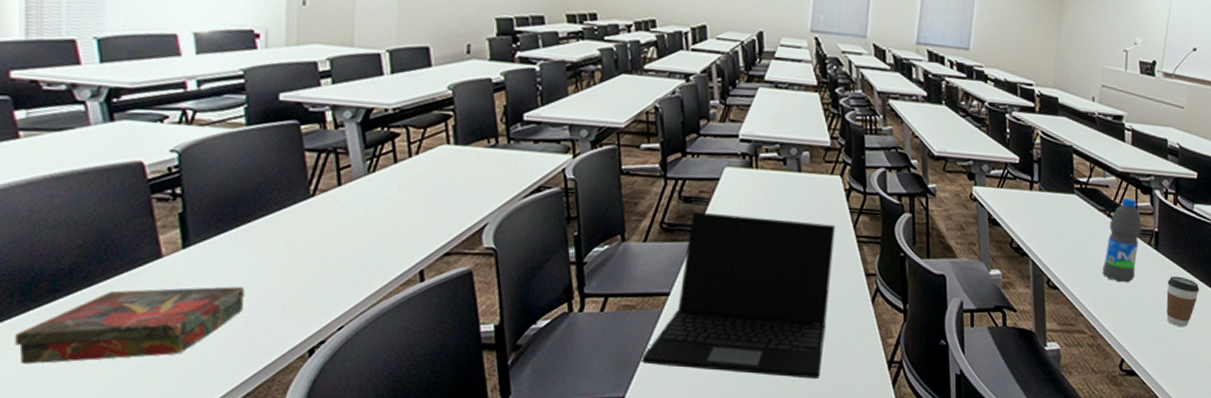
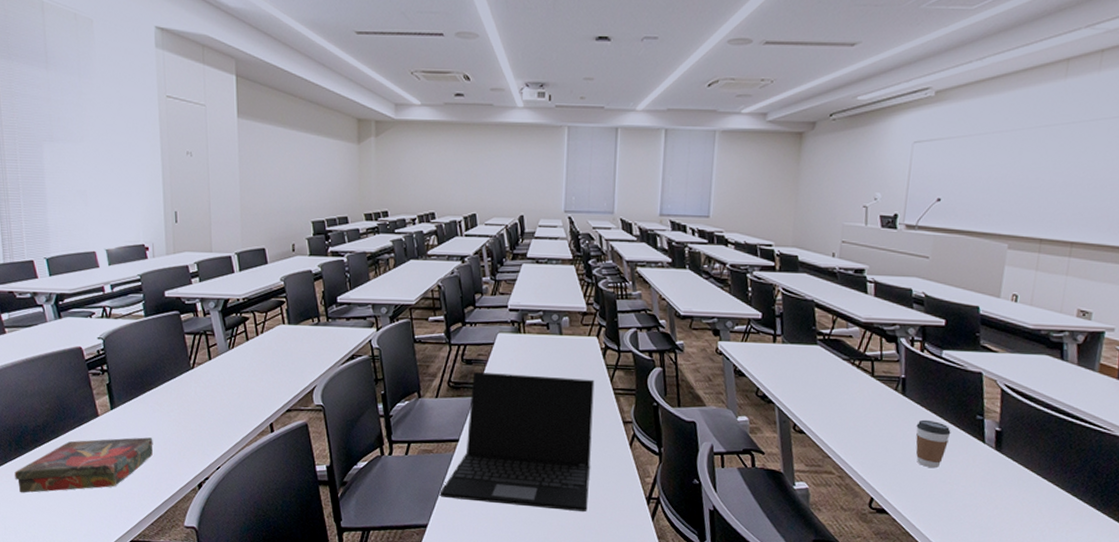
water bottle: present [1102,198,1142,283] -> none [848,347,888,427]

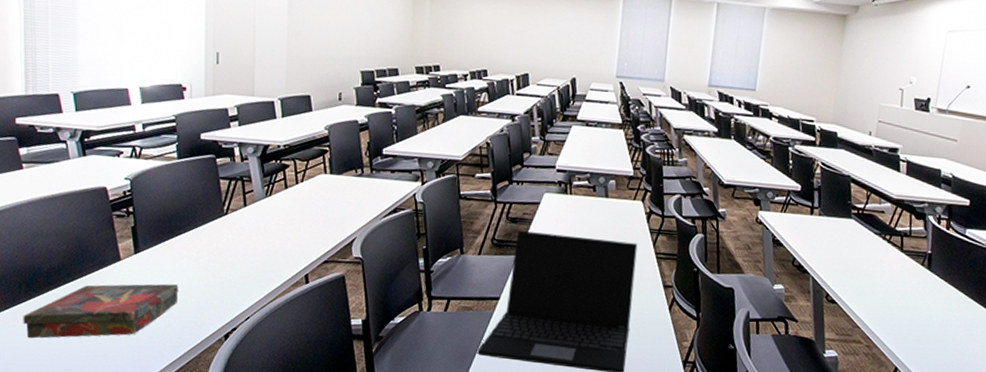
coffee cup: present [915,419,951,469] -> none [938,294,971,341]

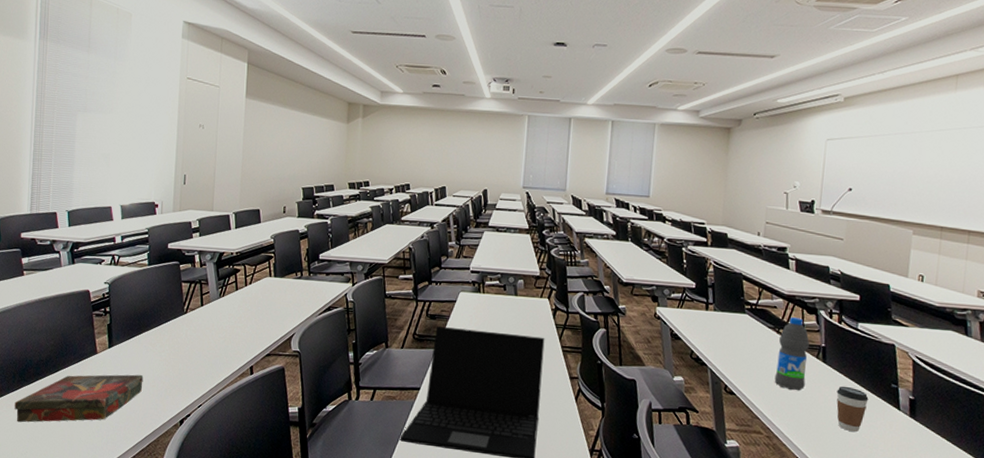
water bottle: none [877,223,916,300] -> present [774,317,809,391]
coffee cup: none [938,294,971,341] -> present [836,386,869,433]

